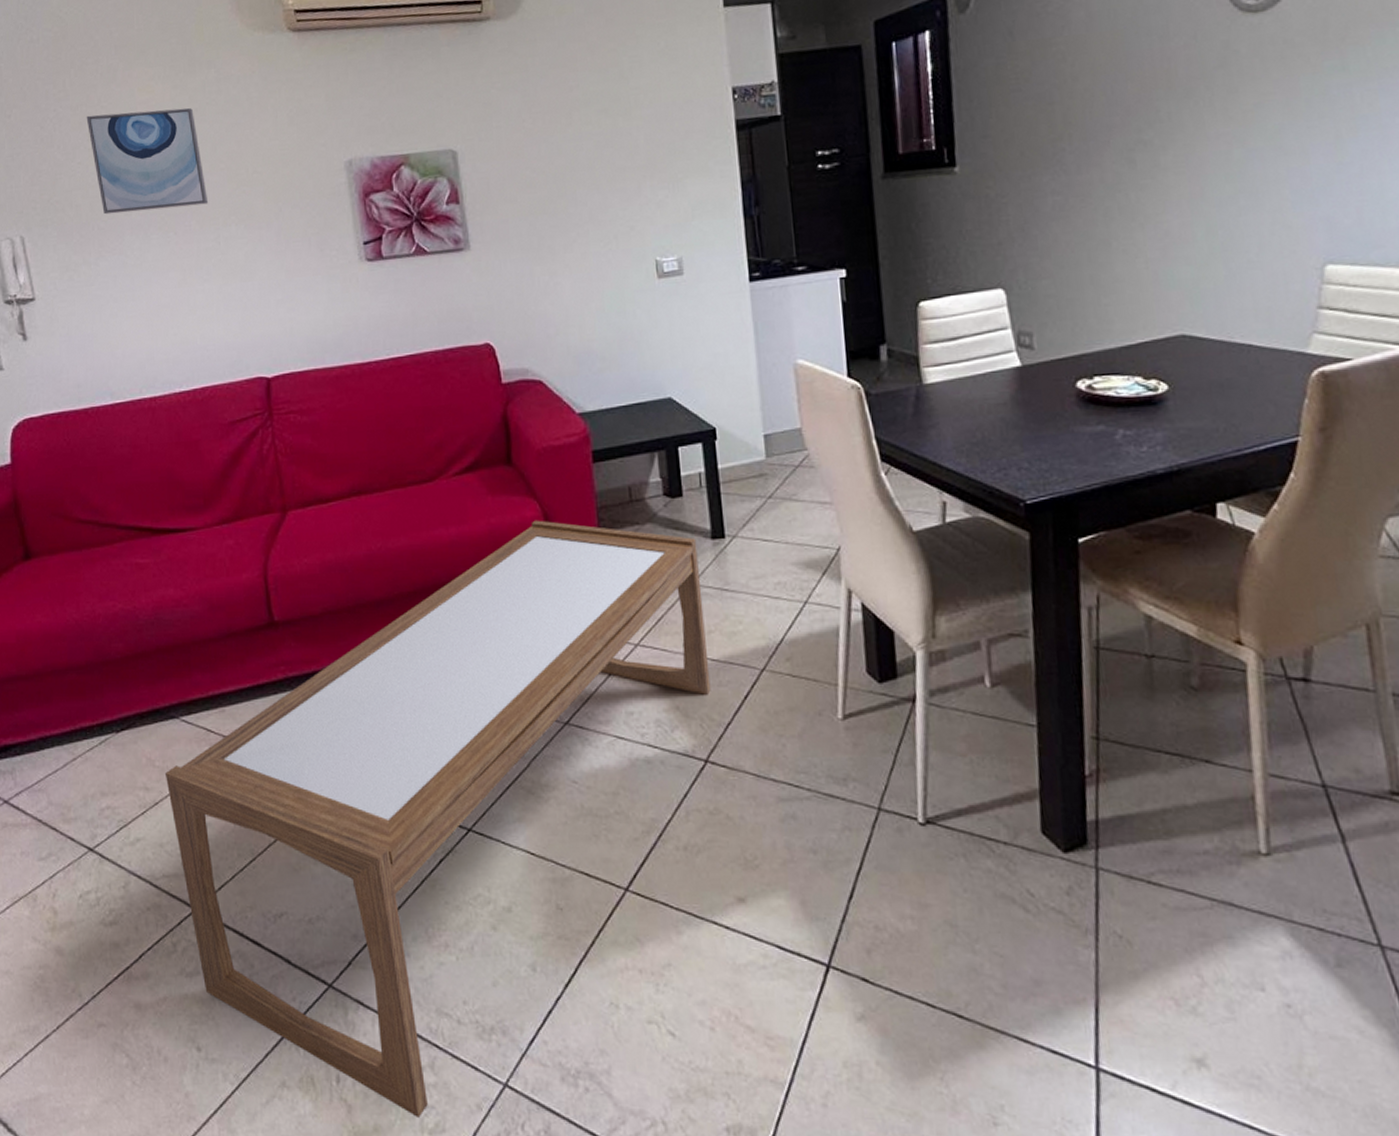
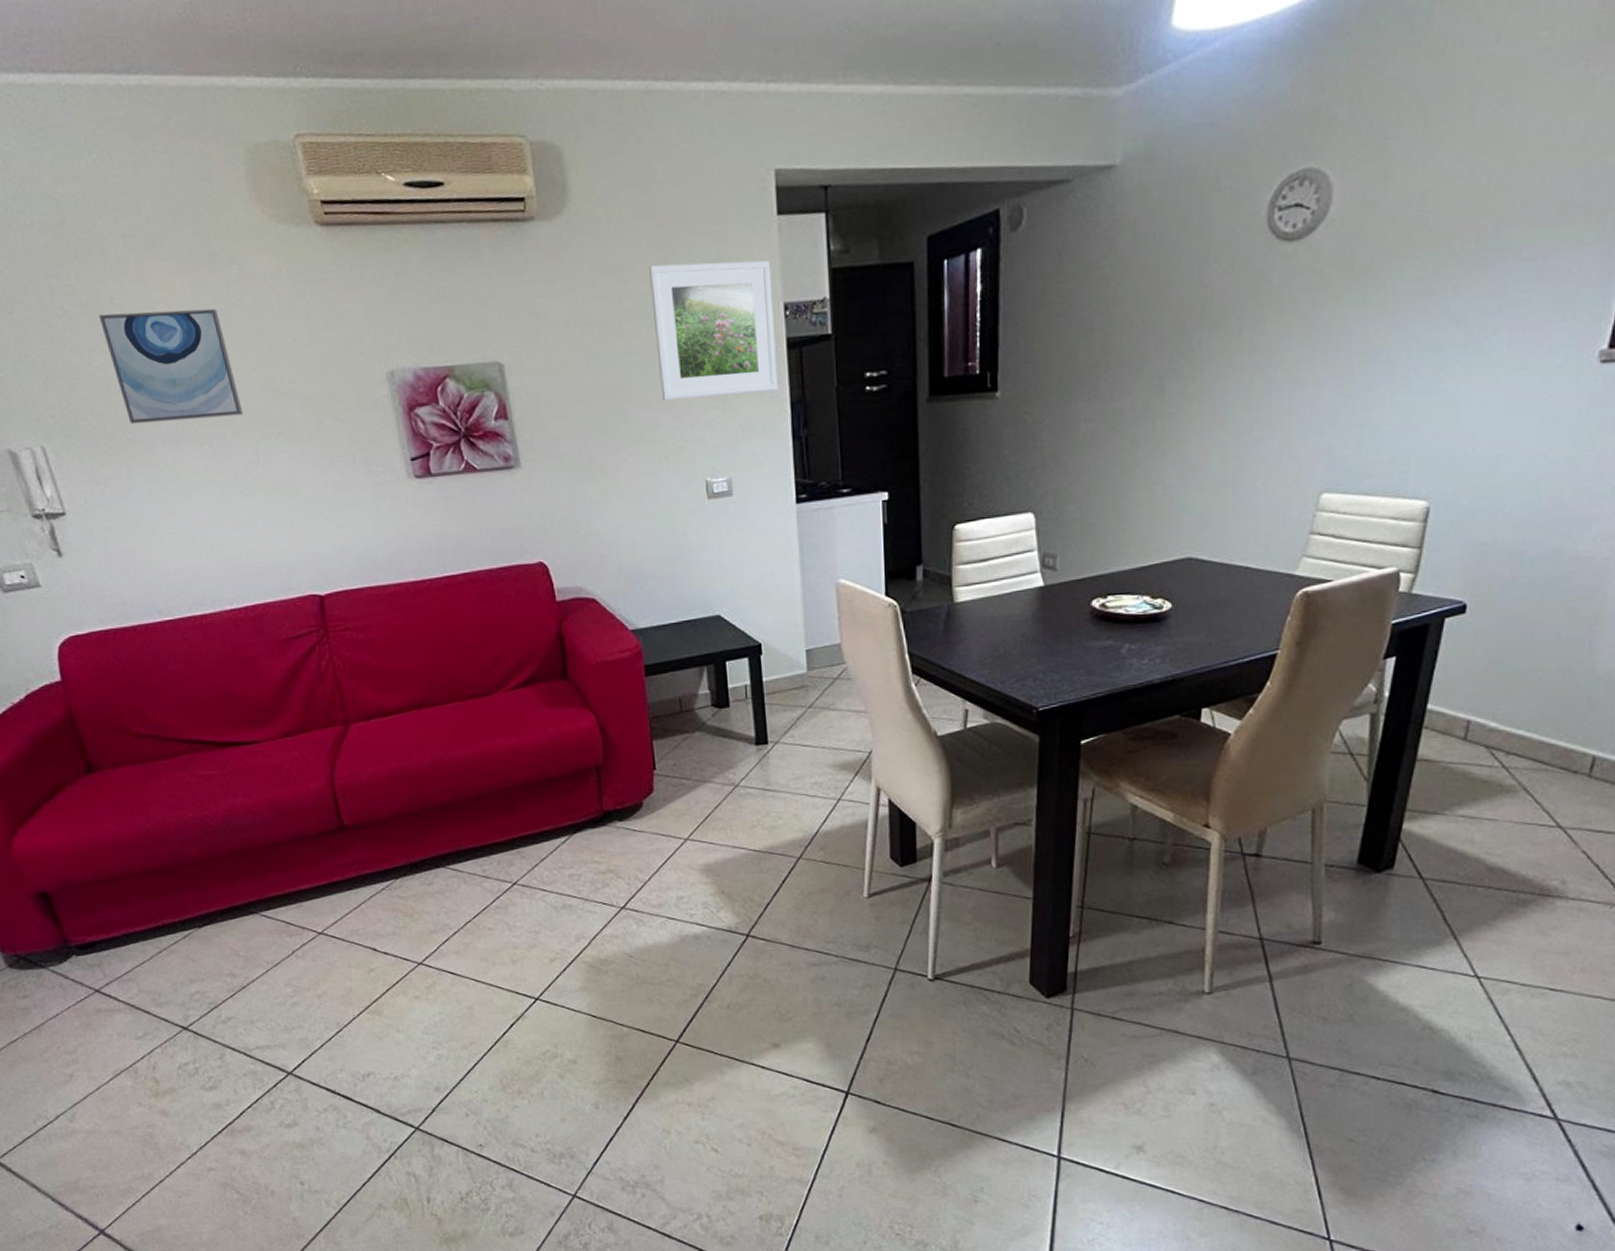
coffee table: present [166,520,711,1118] -> none [250,729,753,1224]
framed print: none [599,48,728,183] -> present [649,260,778,401]

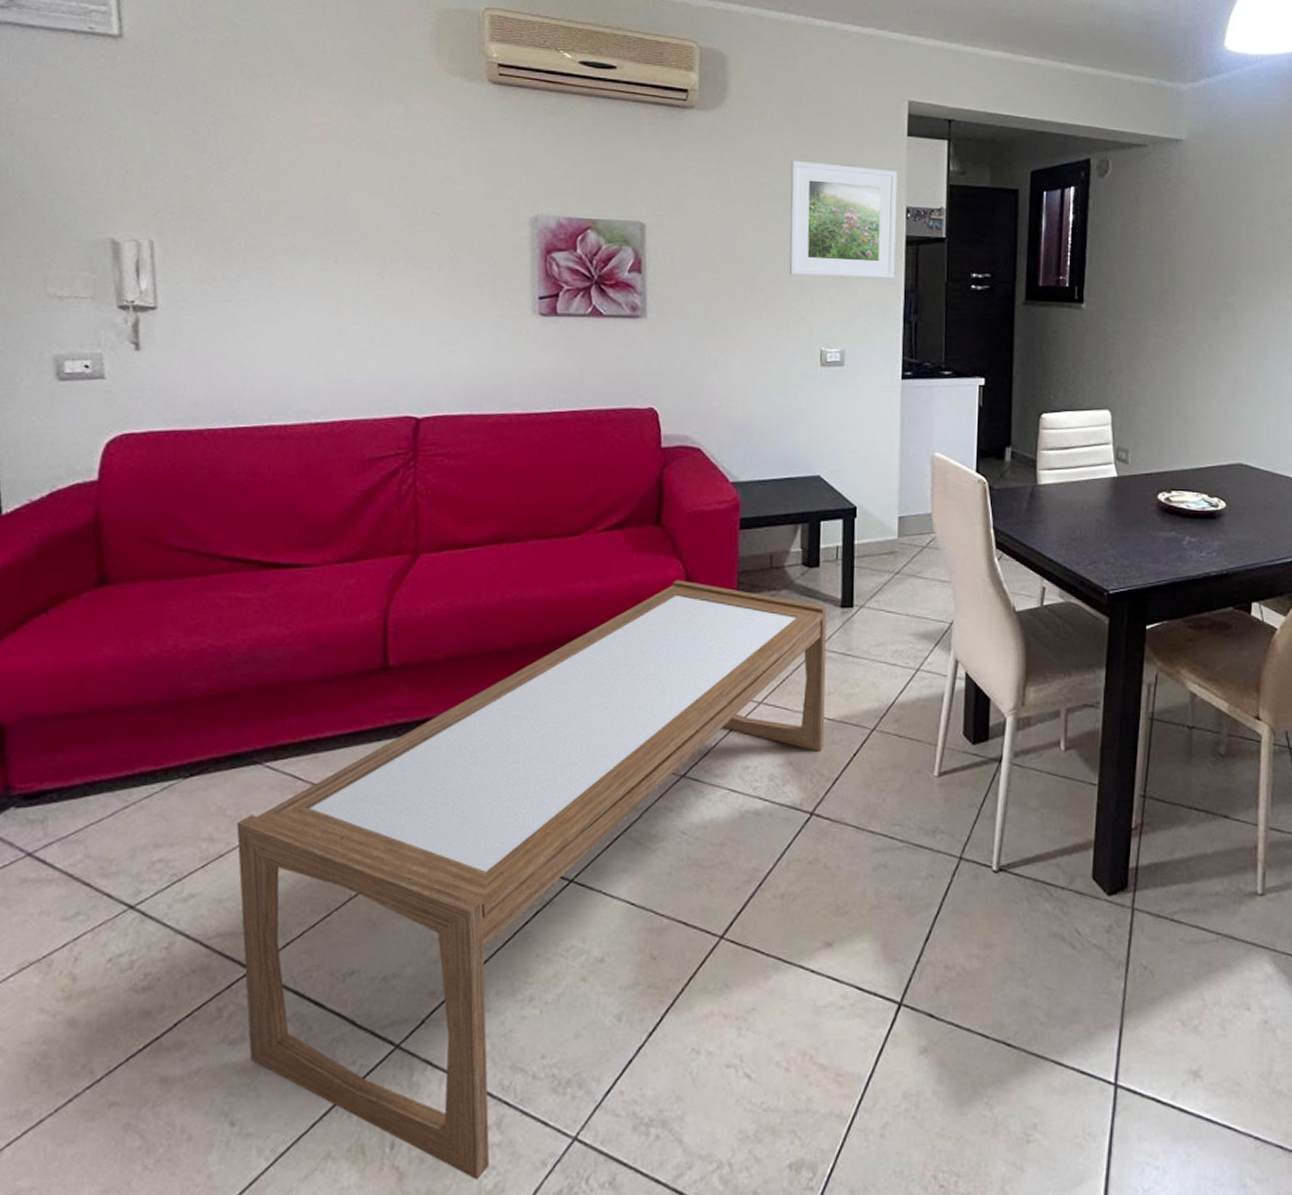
wall art: present [98,308,244,425] -> none [249,127,378,237]
coffee table: none [250,729,753,1224] -> present [236,579,827,1180]

